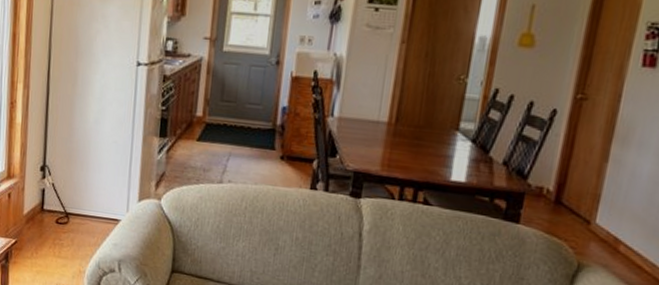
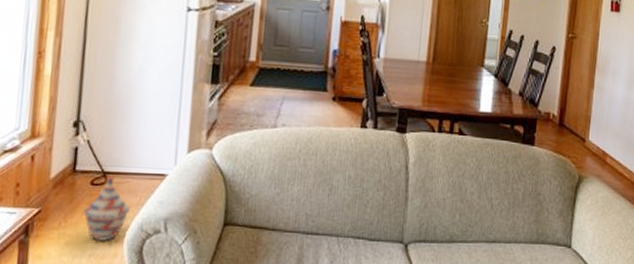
woven basket: none [50,216,89,274] -> present [83,176,130,241]

